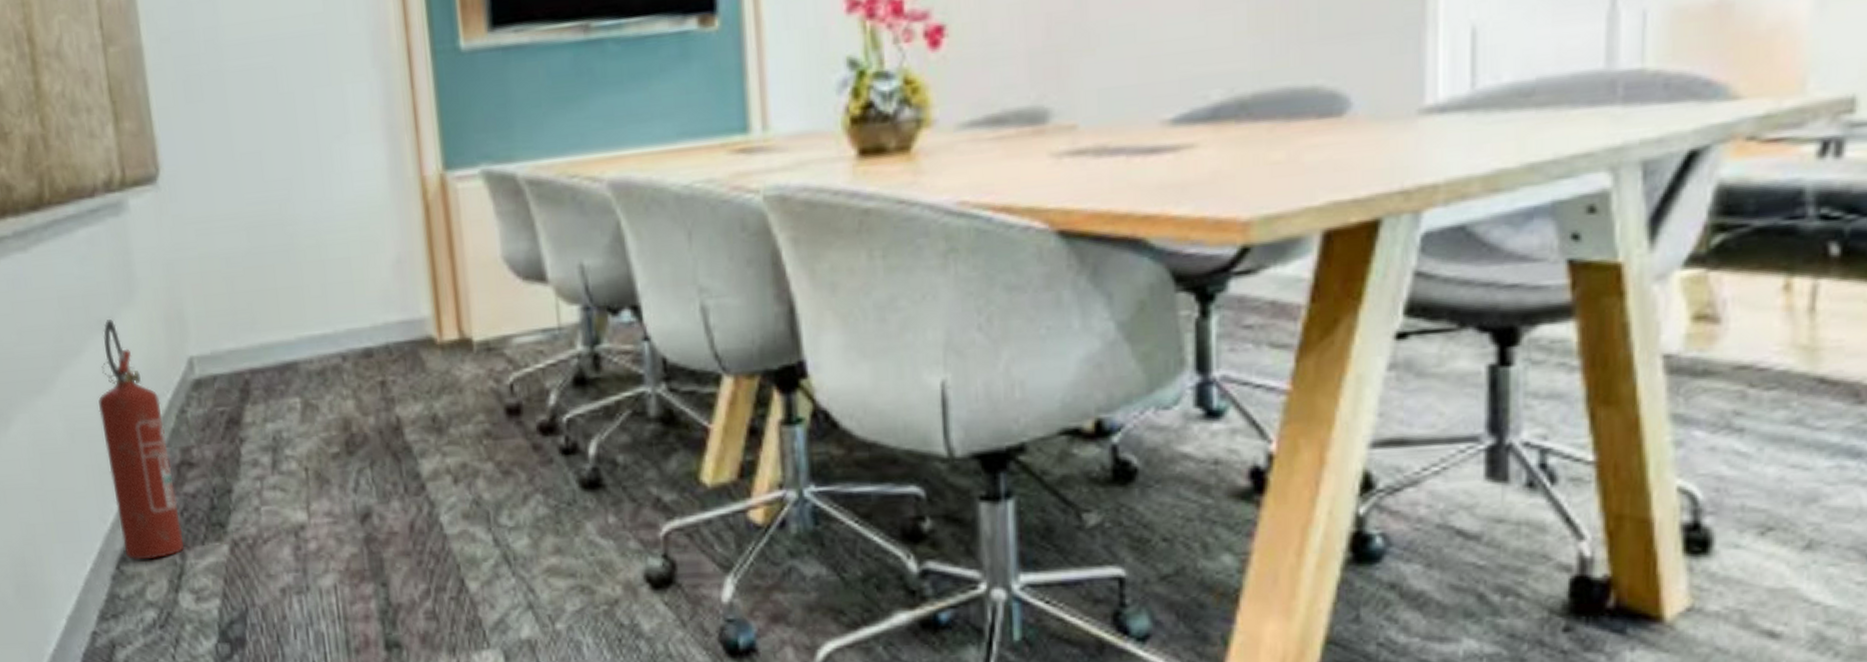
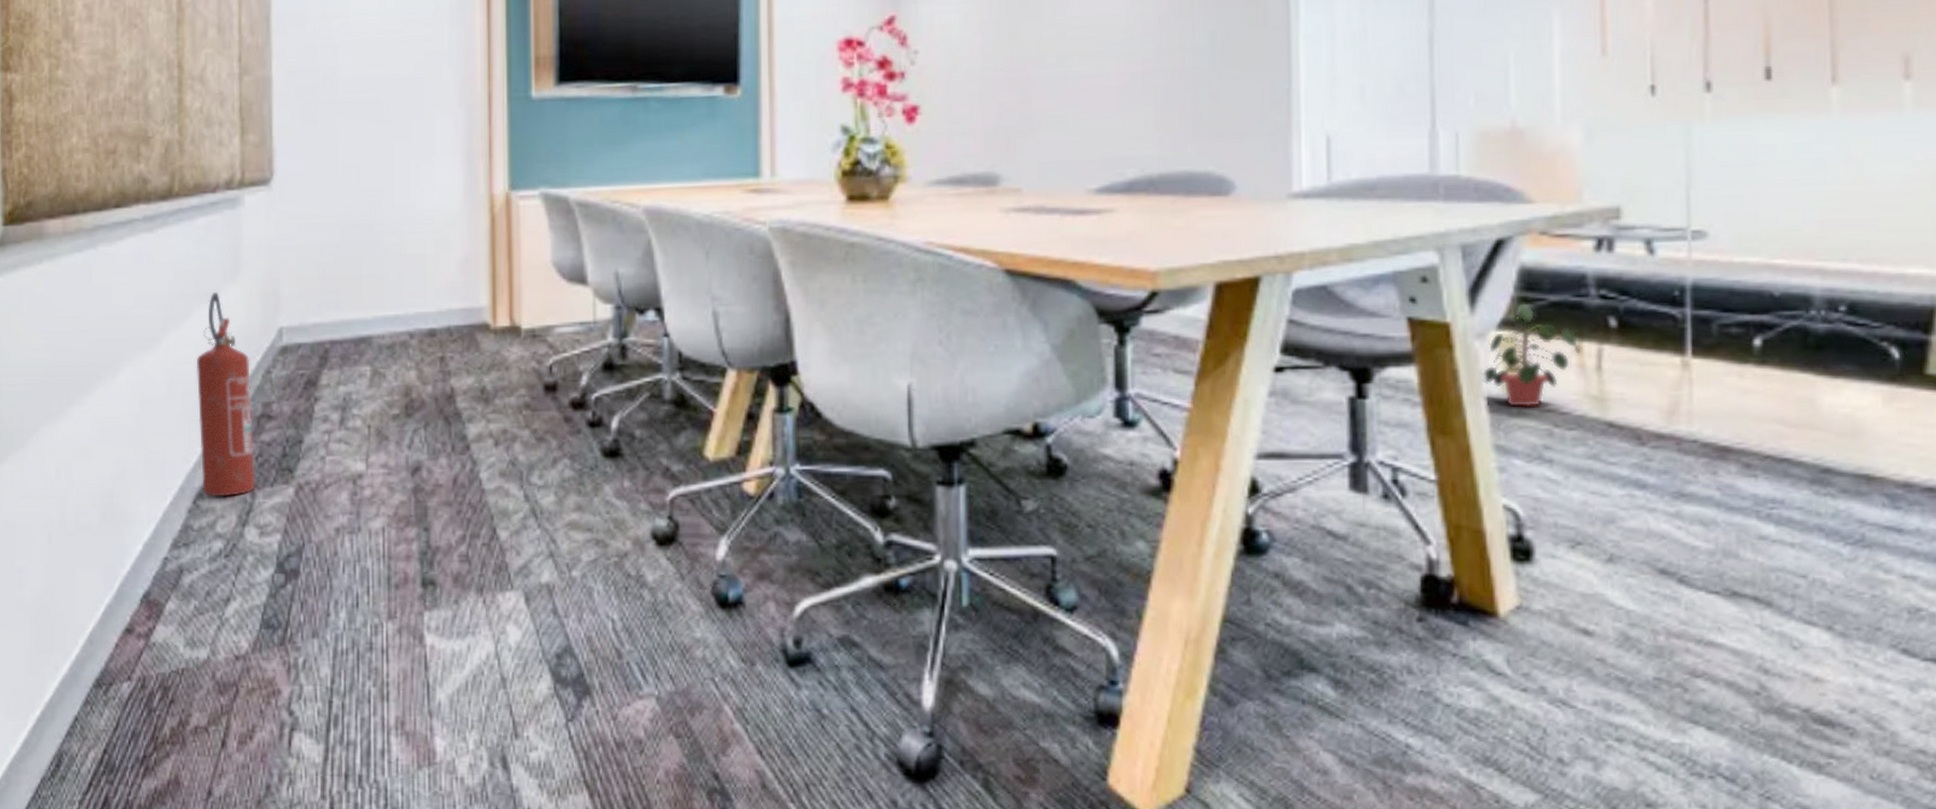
potted plant: none [1660,232,1788,366] -> present [1482,303,1580,408]

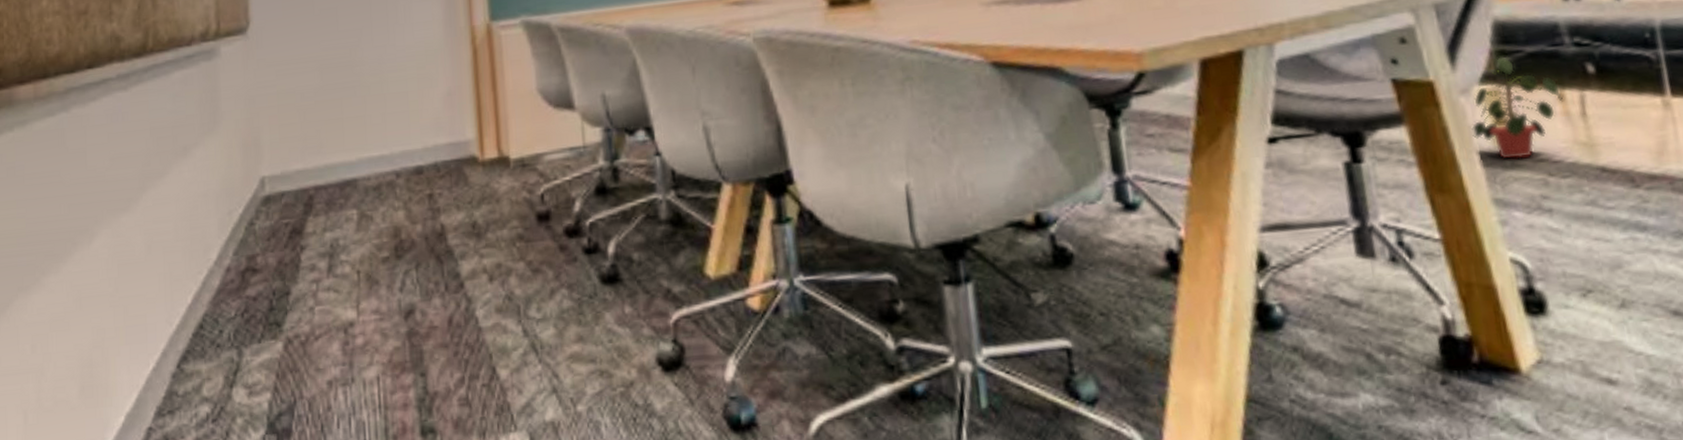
fire extinguisher: present [196,292,256,497] -> none [176,146,242,359]

